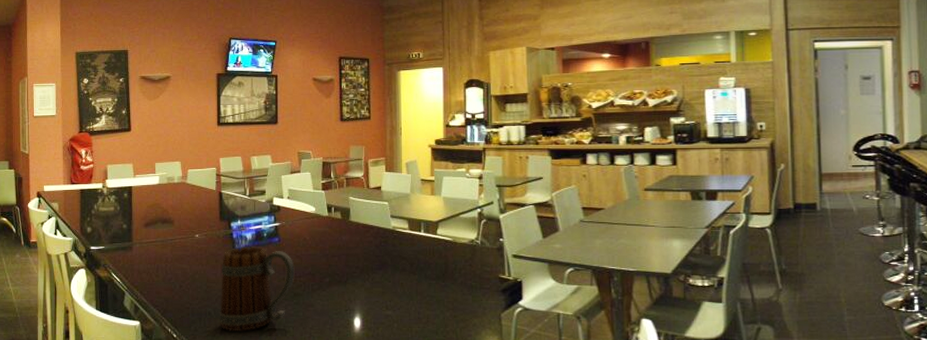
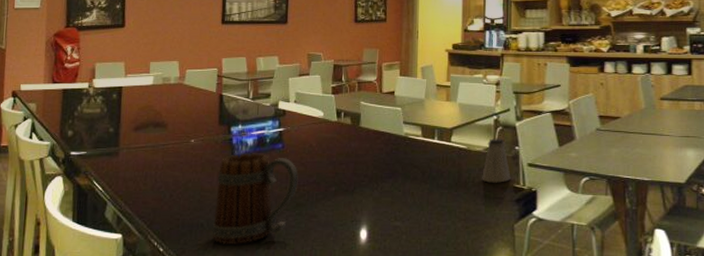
saltshaker: none [468,230,496,274] -> present [482,138,511,183]

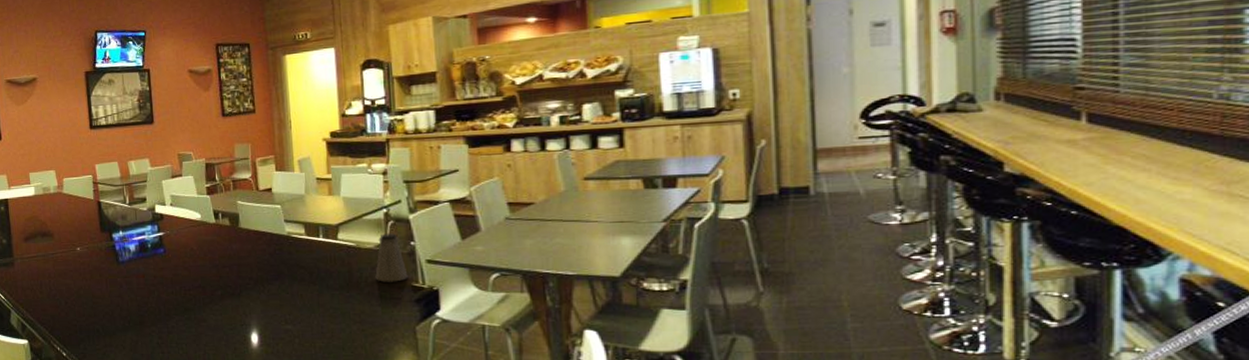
mug: present [212,153,298,246] -> none [106,259,184,350]

